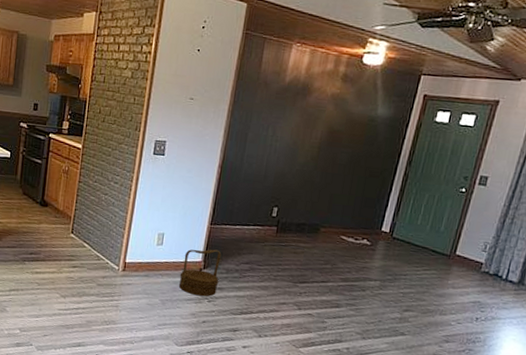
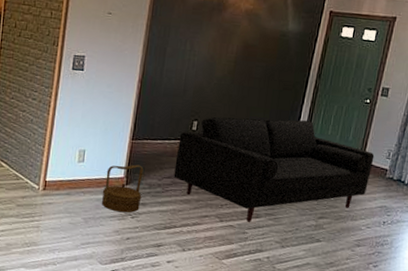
sofa: none [252,203,469,312] -> present [174,116,375,222]

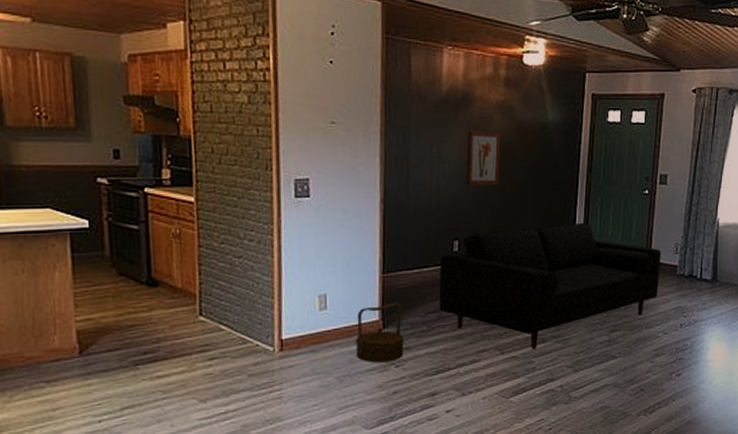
wall art: none [211,32,246,79] -> present [466,131,501,186]

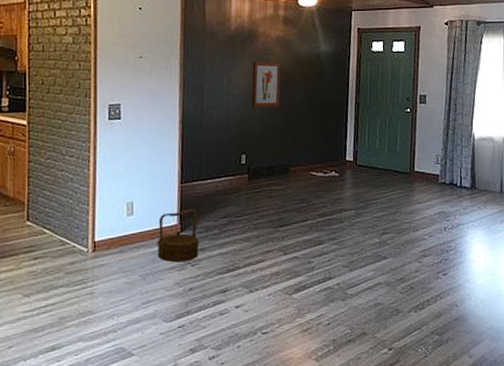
sofa: present [439,222,662,349] -> none [229,137,424,250]

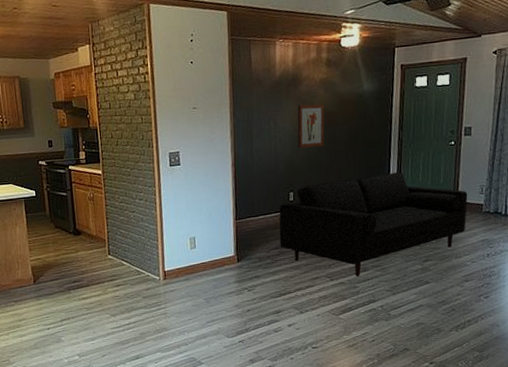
basket: present [157,208,200,263] -> none [217,242,254,288]
sofa: none [229,137,424,250] -> present [279,171,468,277]

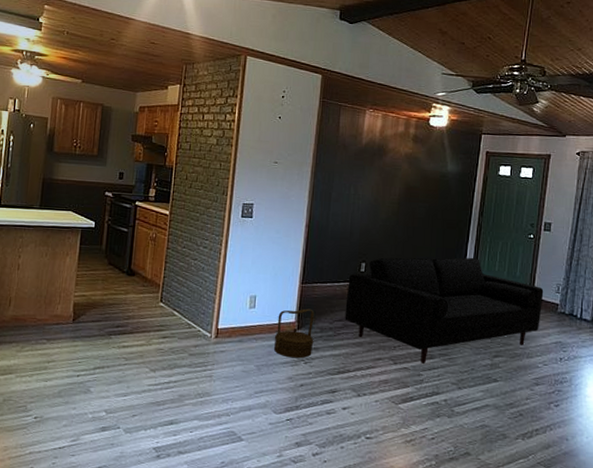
basket: none [217,242,254,288] -> present [274,308,315,359]
wall art: present [297,104,325,149] -> none [376,175,407,220]

